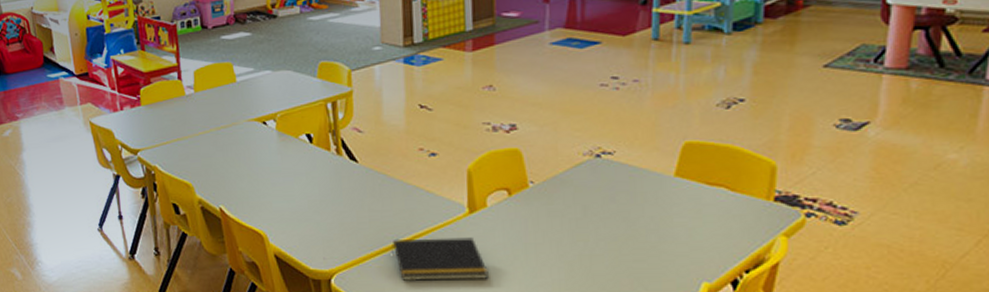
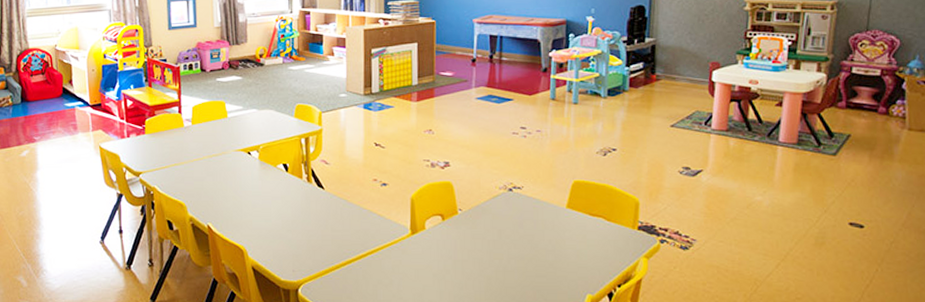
notepad: present [392,237,489,282] -> none [349,255,425,292]

